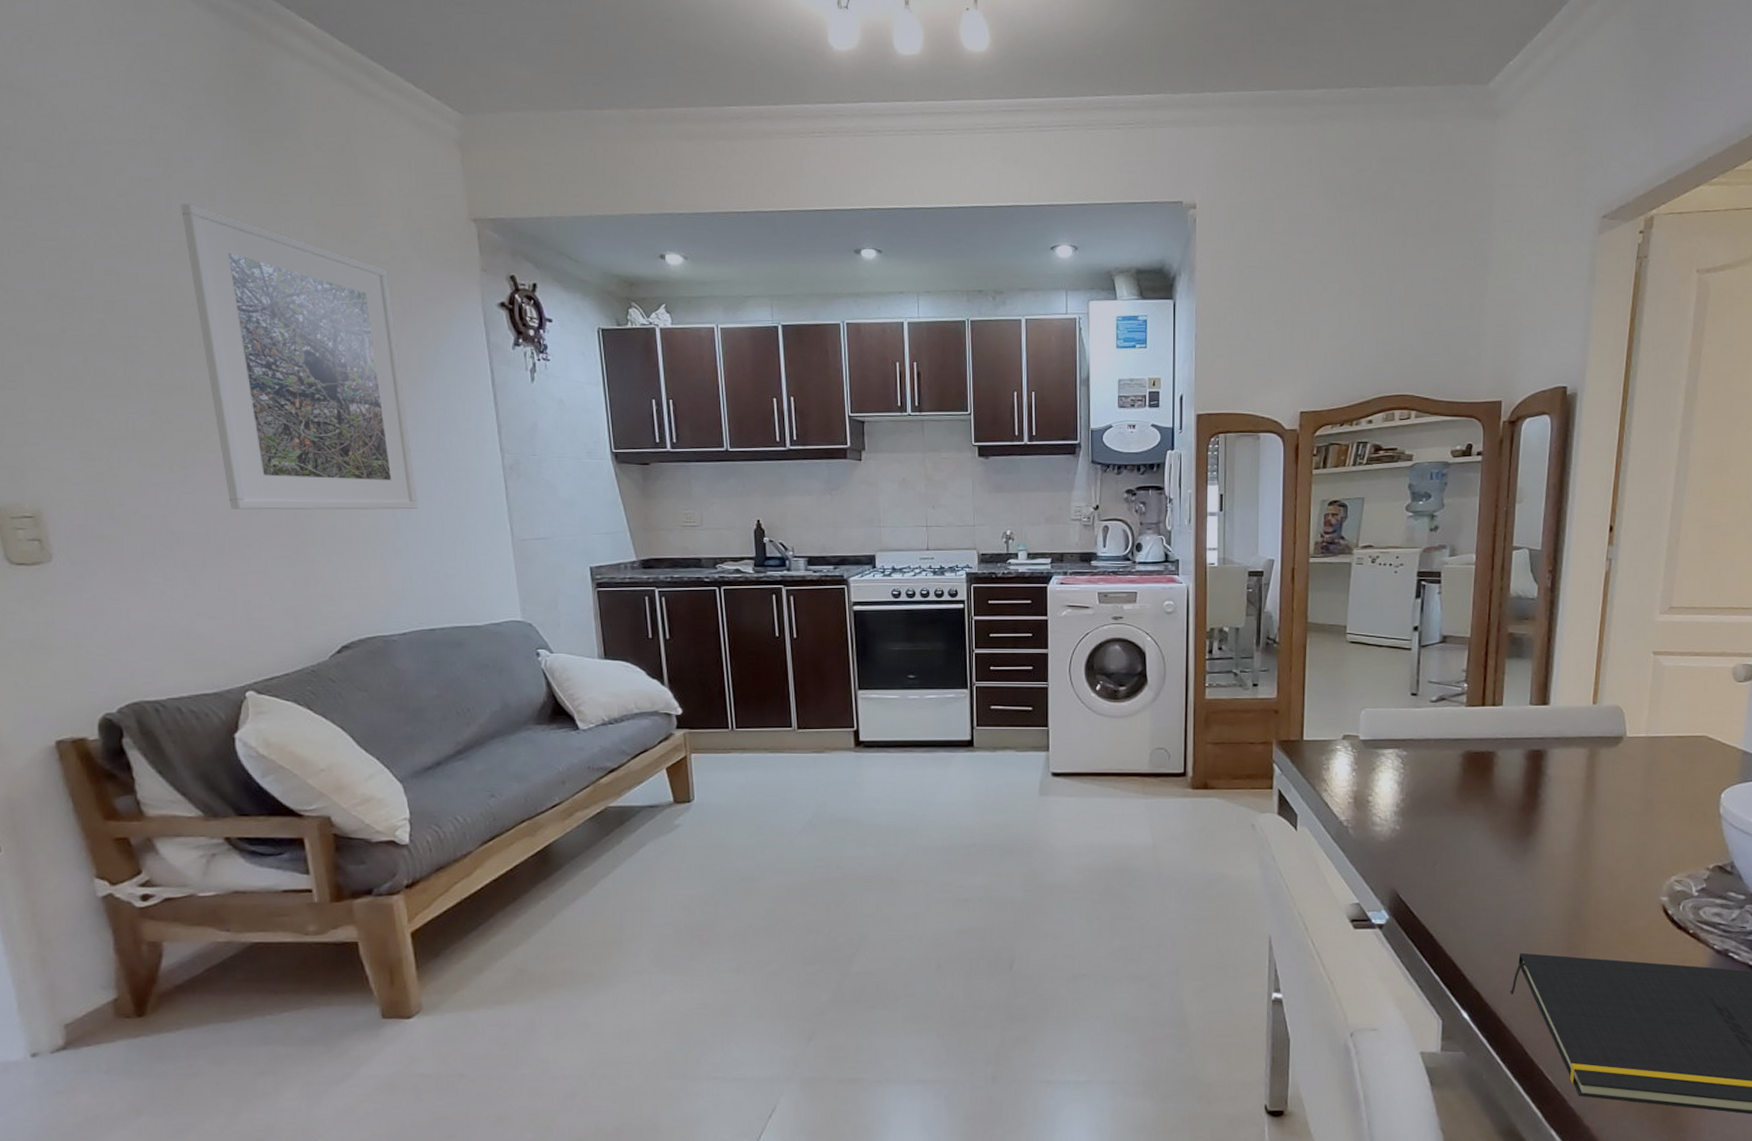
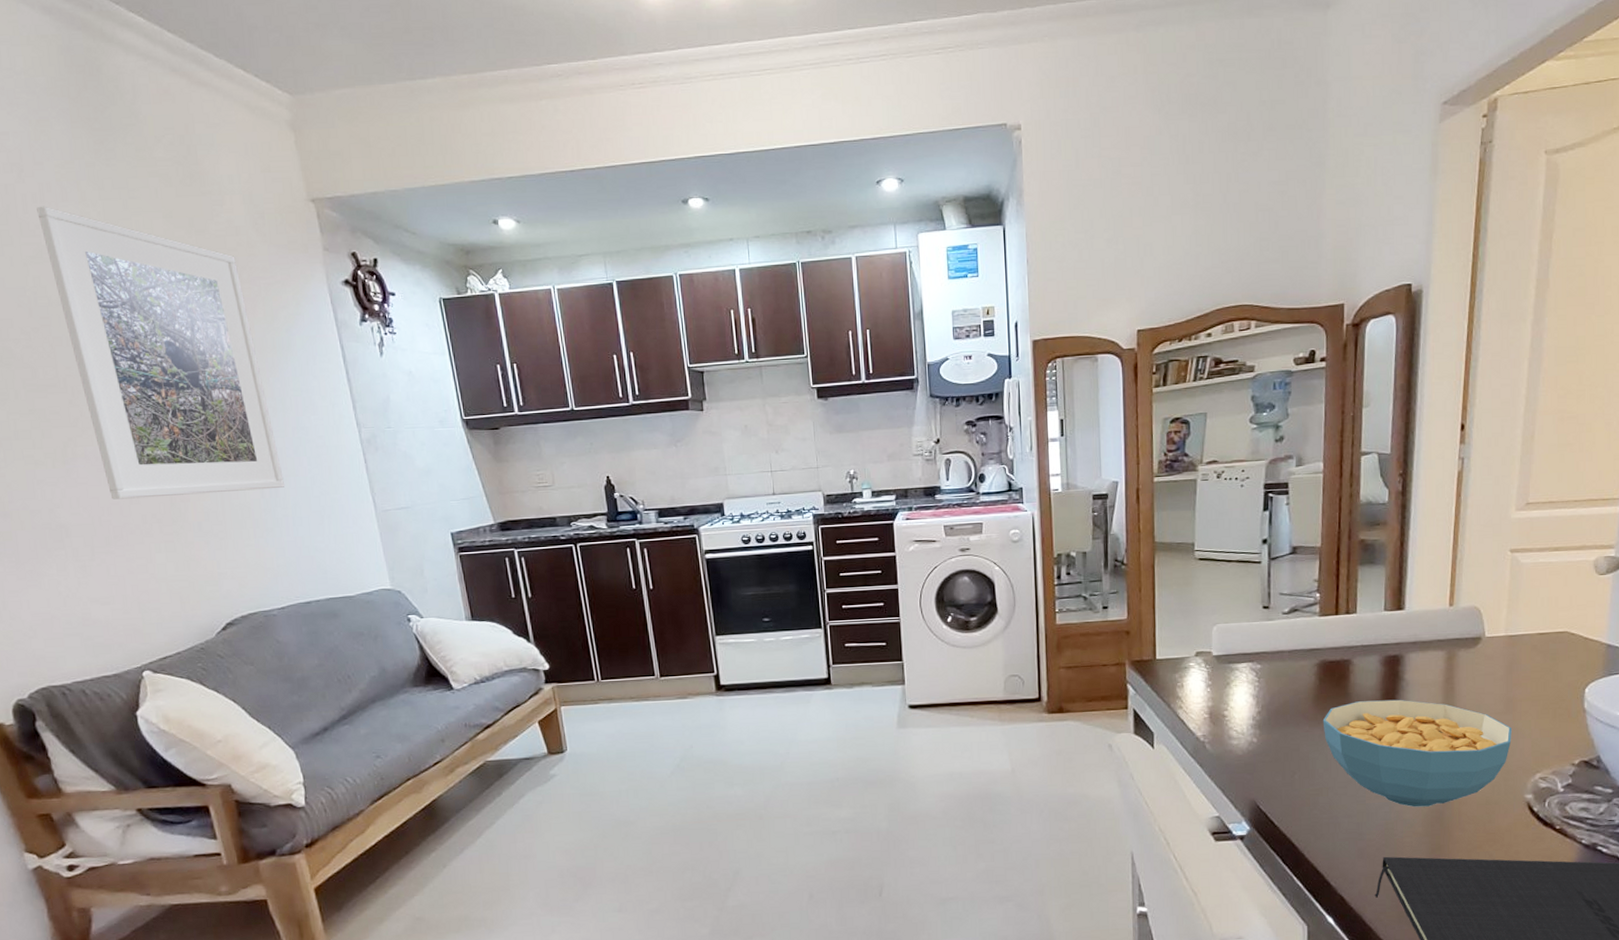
cereal bowl: none [1465,794,1649,904] -> present [1322,699,1512,807]

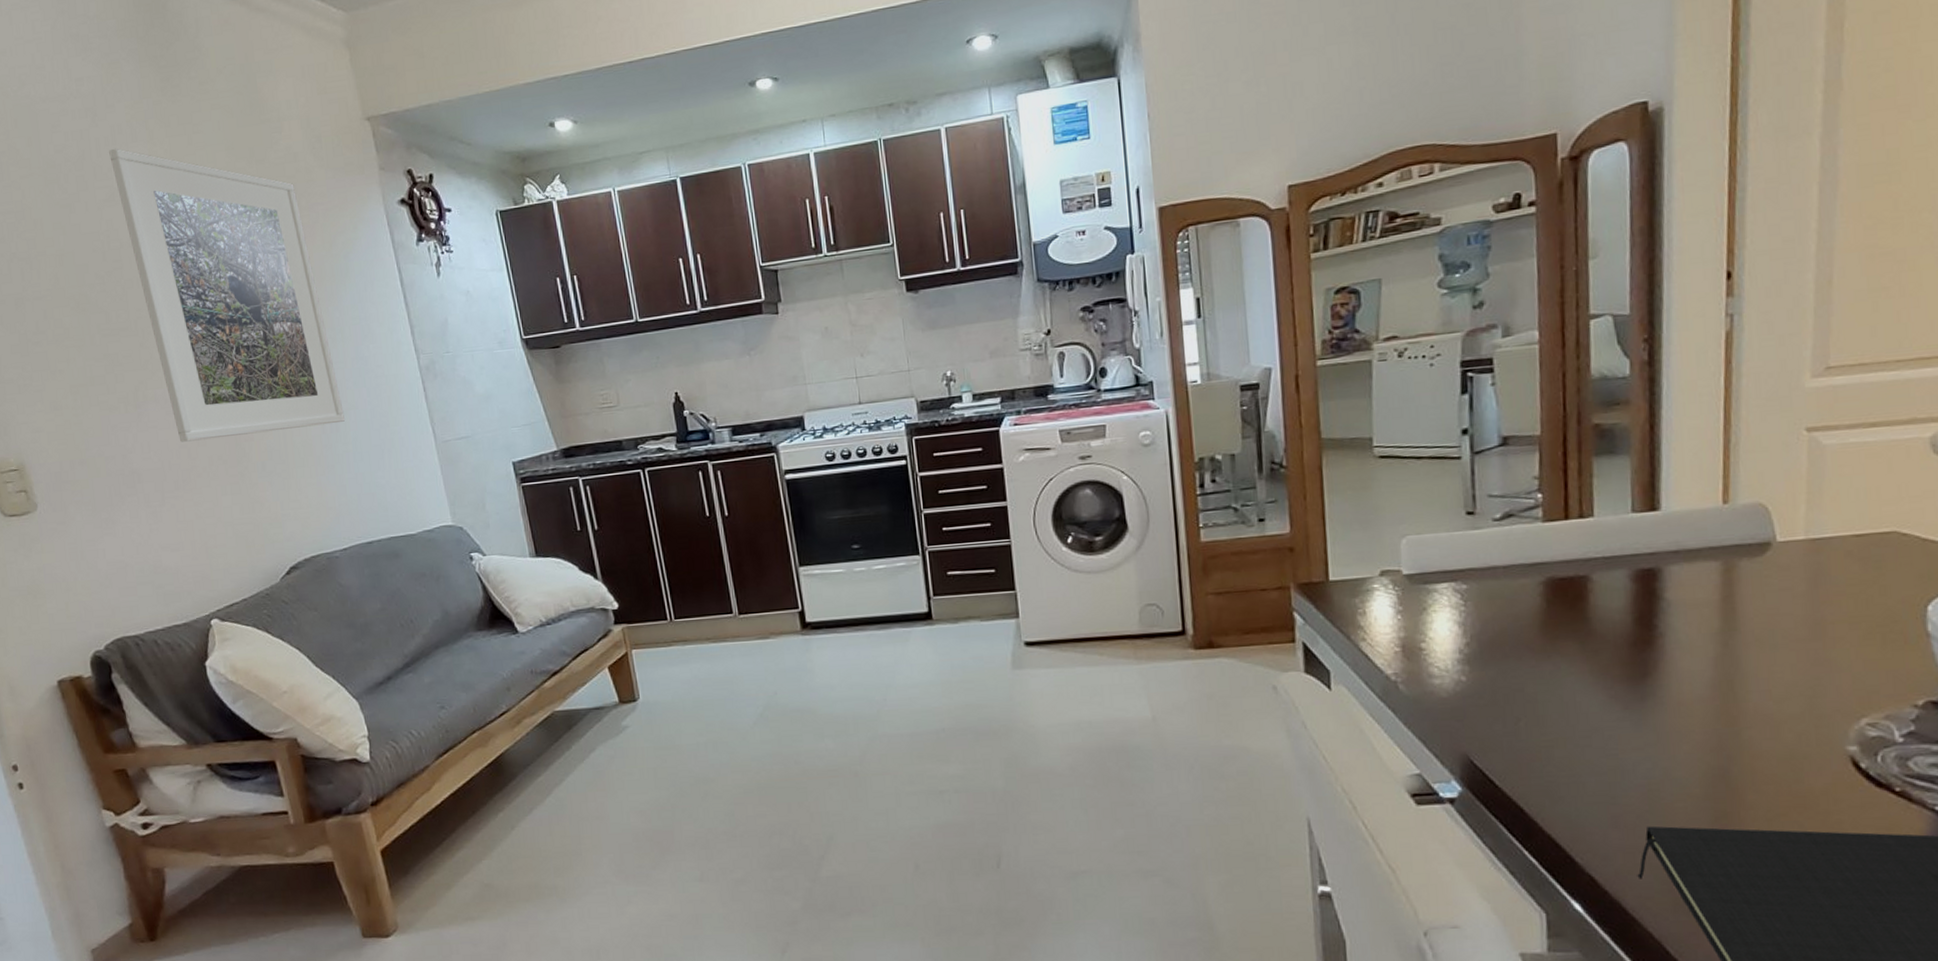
cereal bowl: present [1322,699,1512,807] -> none [1554,624,1823,763]

